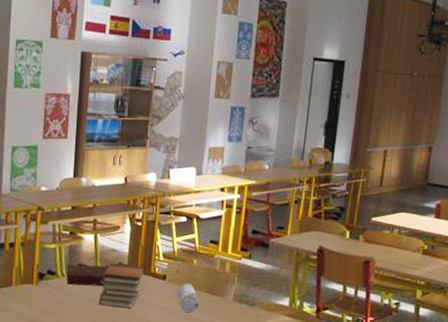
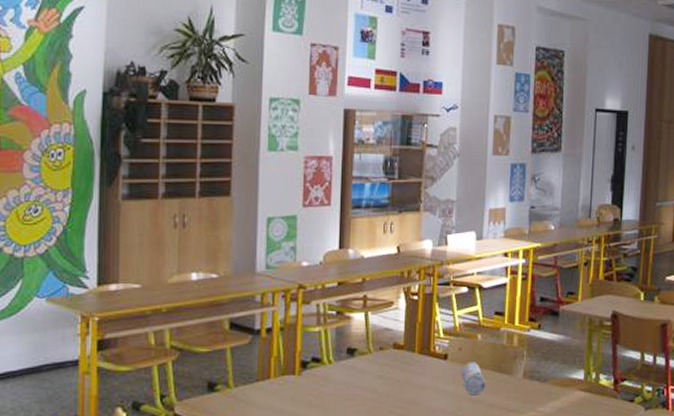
book: present [66,264,109,286] -> none [333,348,382,372]
book stack: present [99,263,144,309] -> none [372,344,422,395]

